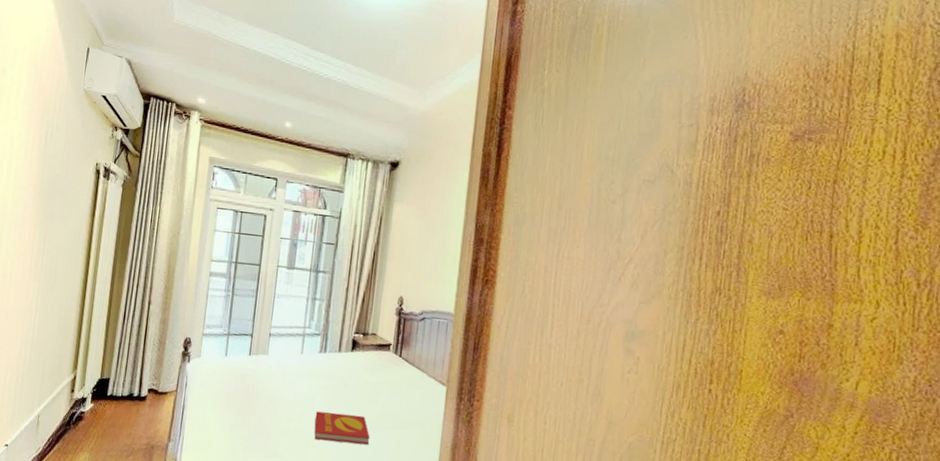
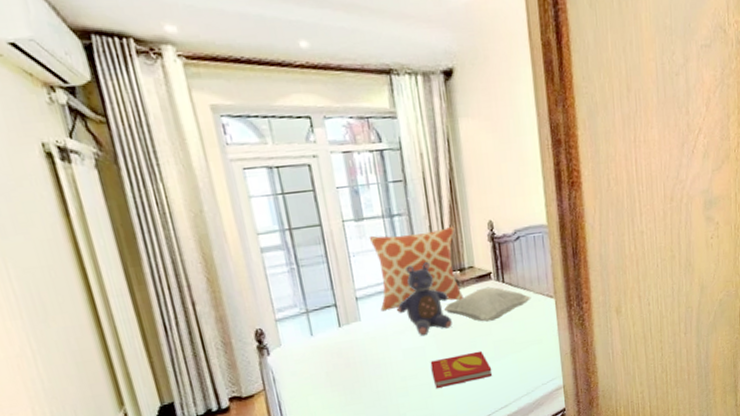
pillow: none [286,283,369,362] -> present [369,225,463,312]
teddy bear: none [300,318,348,386] -> present [397,262,452,336]
cushion: none [341,356,424,391] -> present [444,286,531,322]

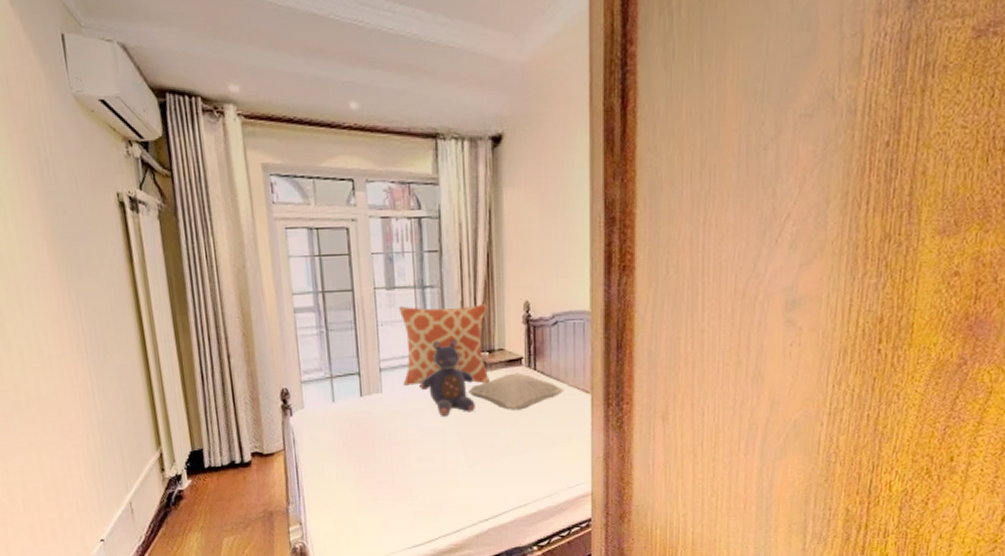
book: present [430,351,493,388] -> none [448,441,514,474]

